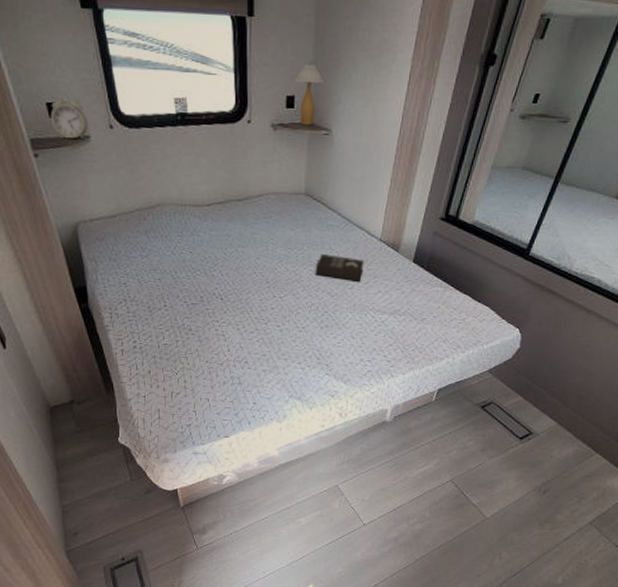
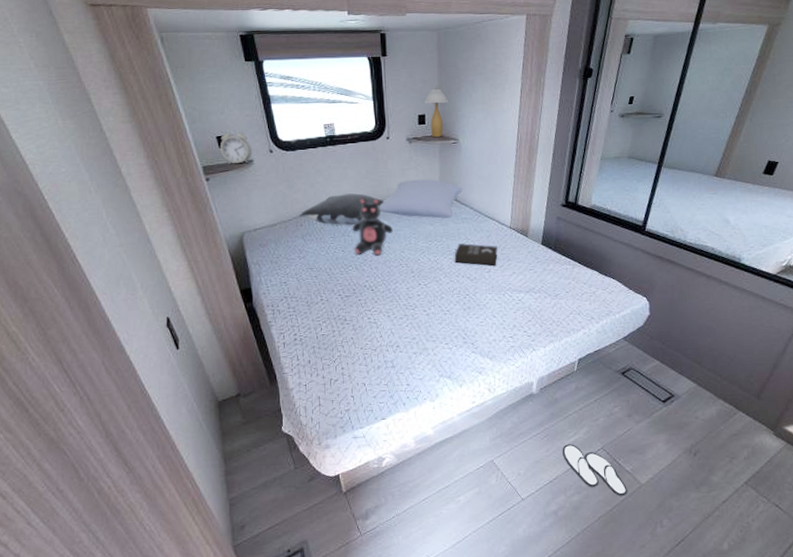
pillow: none [142,186,241,223] -> present [299,193,384,225]
stuffed animal: none [202,192,250,261] -> present [352,198,394,256]
pillow: none [234,175,331,224] -> present [379,179,462,218]
slippers: none [410,474,471,528] -> present [562,444,627,496]

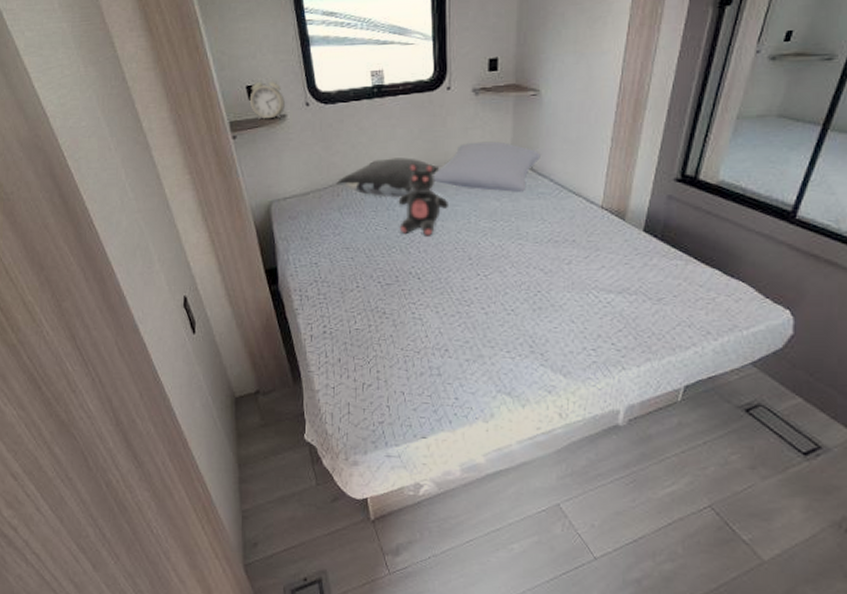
table lamp: present [423,85,450,138] -> none [497,19,531,88]
book: present [454,243,499,267] -> none [524,224,584,257]
slippers: present [562,444,627,496] -> none [653,495,742,573]

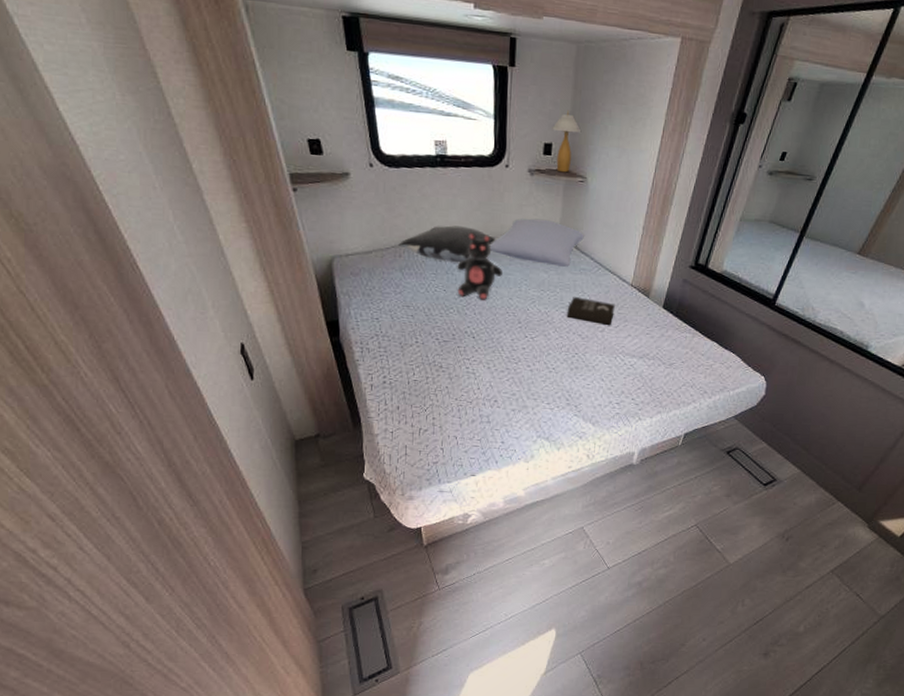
alarm clock: present [249,75,285,120] -> none [311,130,348,176]
table lamp: none [497,19,531,88] -> present [552,109,582,173]
book: none [524,224,584,257] -> present [566,296,616,326]

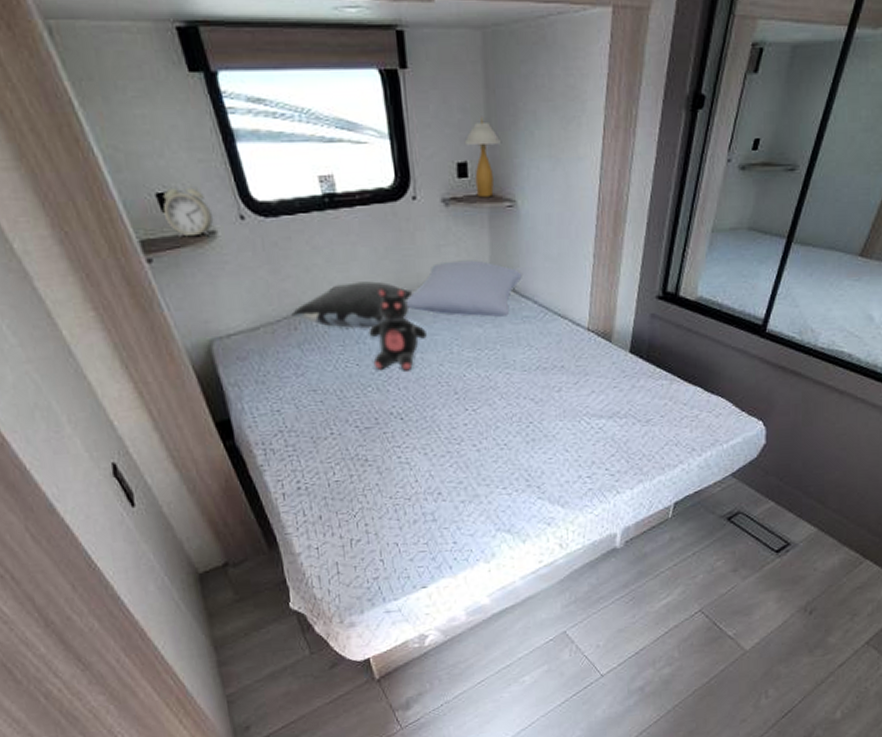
alarm clock: none [311,130,348,176] -> present [162,180,213,237]
book: present [566,296,616,326] -> none [512,351,572,384]

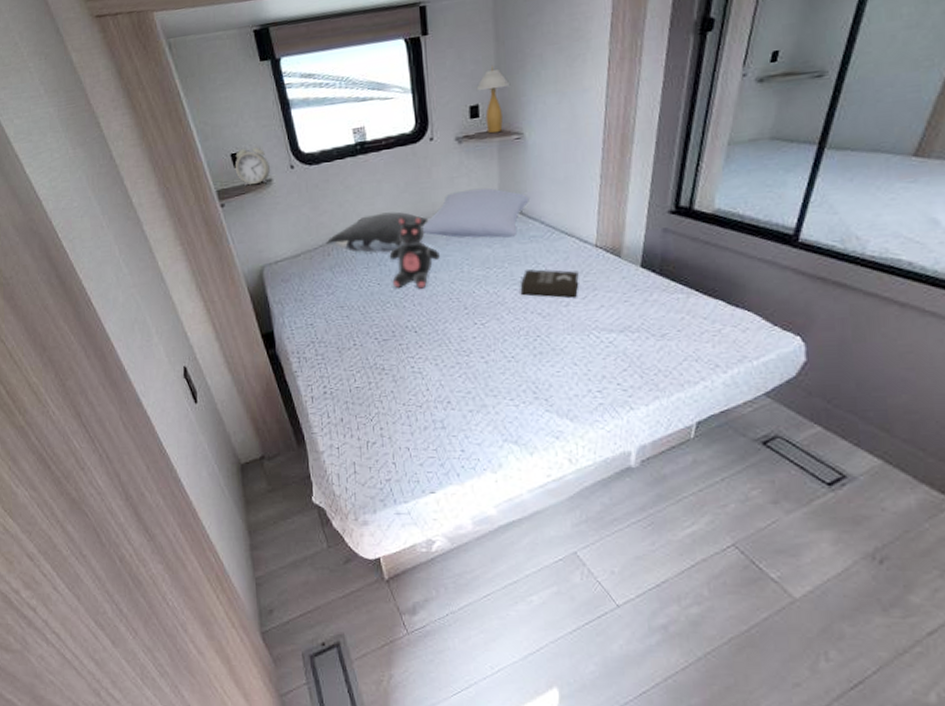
book: none [512,351,572,384] -> present [520,269,580,298]

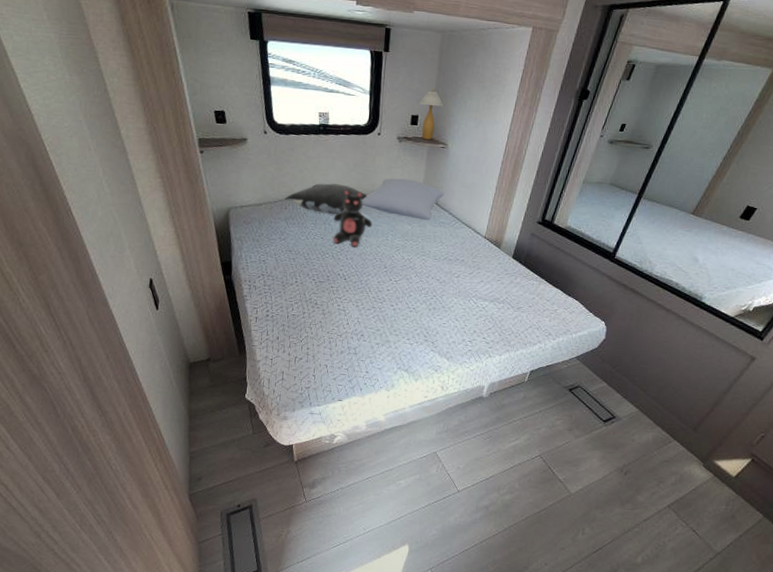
alarm clock: present [235,141,270,186] -> none [216,104,247,141]
book: present [520,269,580,298] -> none [426,245,471,273]

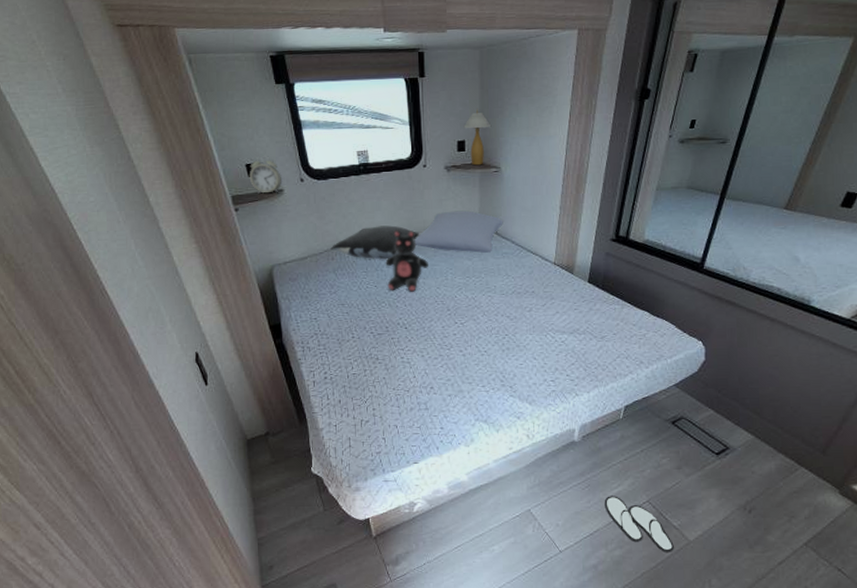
alarm clock: none [216,104,247,141] -> present [249,155,282,194]
slippers: none [502,447,557,501] -> present [604,496,674,552]

